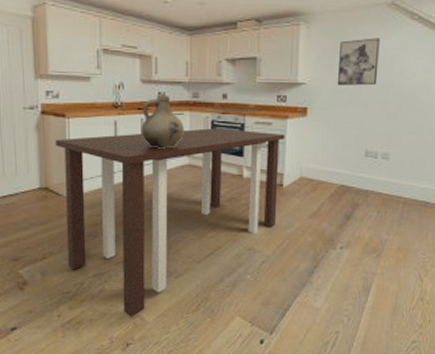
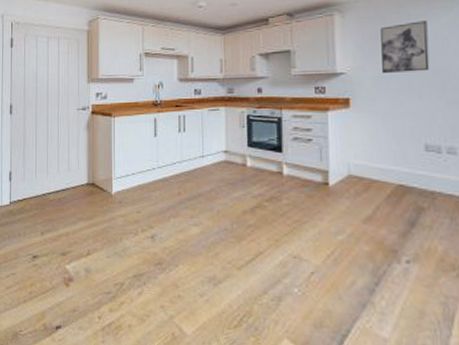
dining table: present [55,128,285,317] -> none [102,123,327,327]
ceramic jug: present [141,94,184,149] -> none [178,91,220,145]

